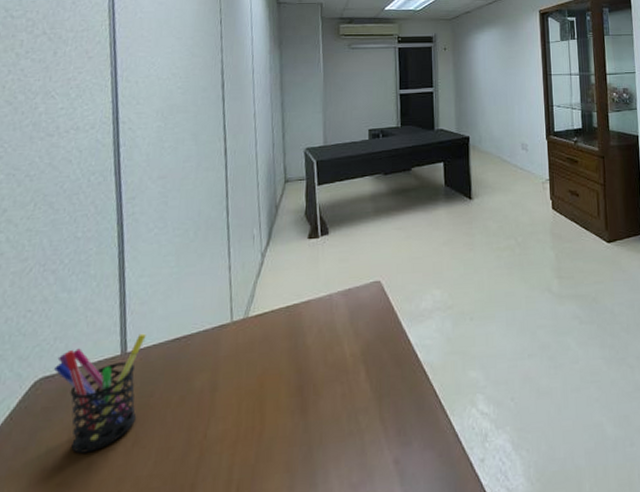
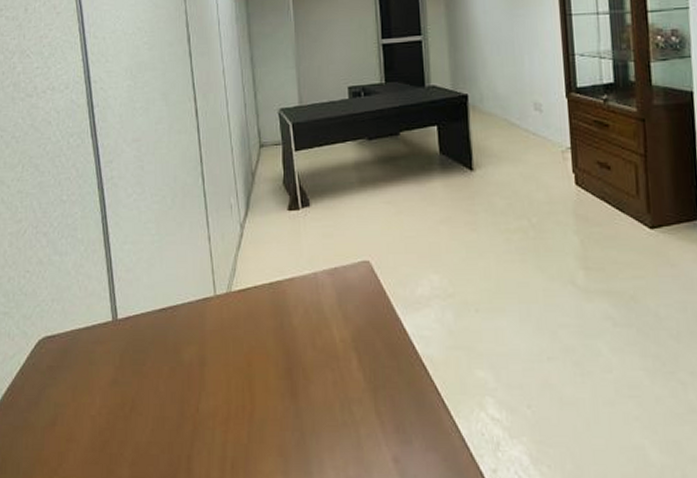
pen holder: present [53,333,146,454] -> none [53,301,134,413]

